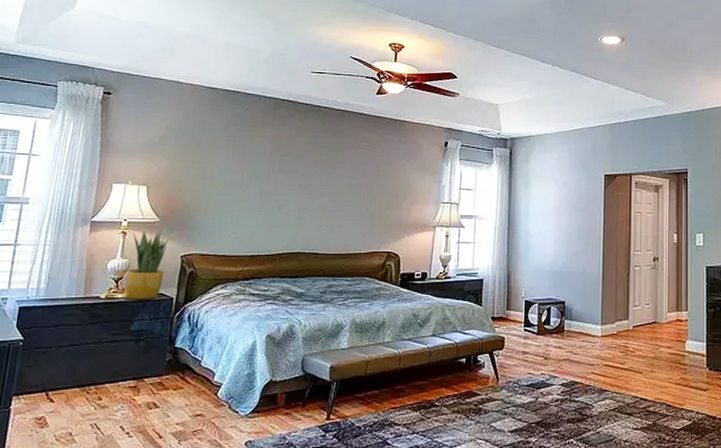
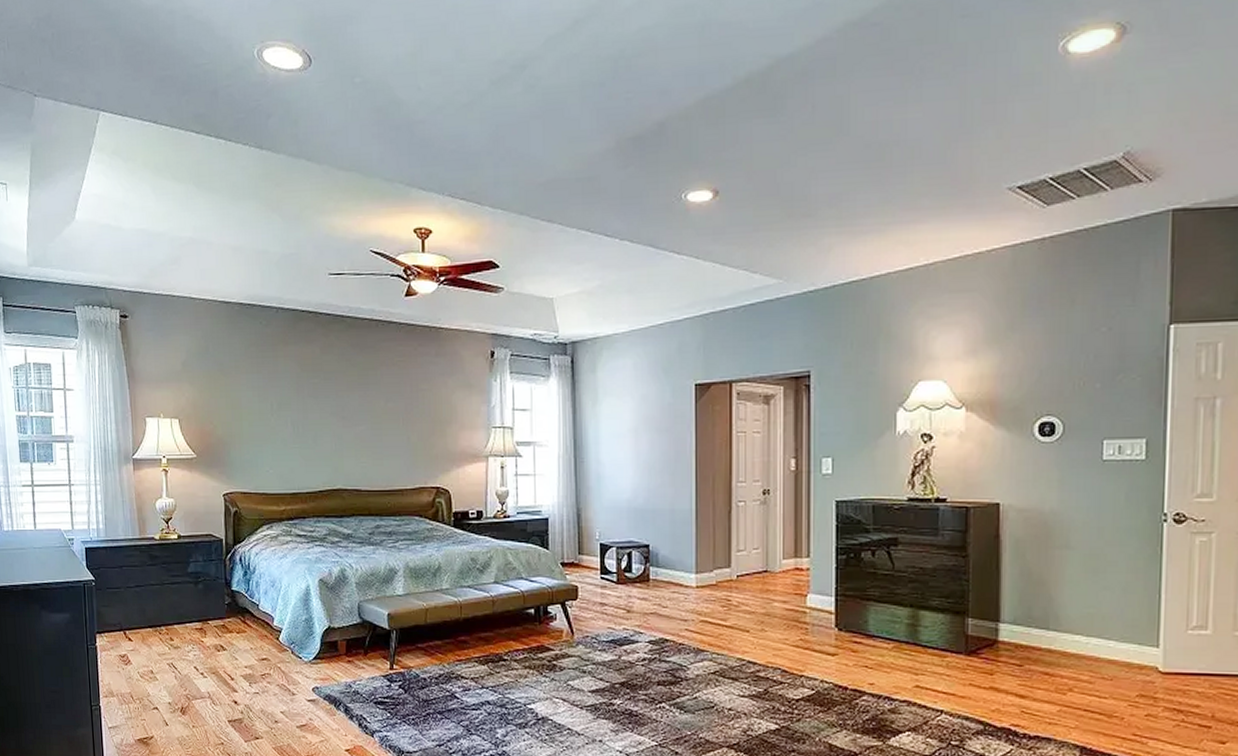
planter: present [123,230,174,301] -> none [173,467,213,543]

